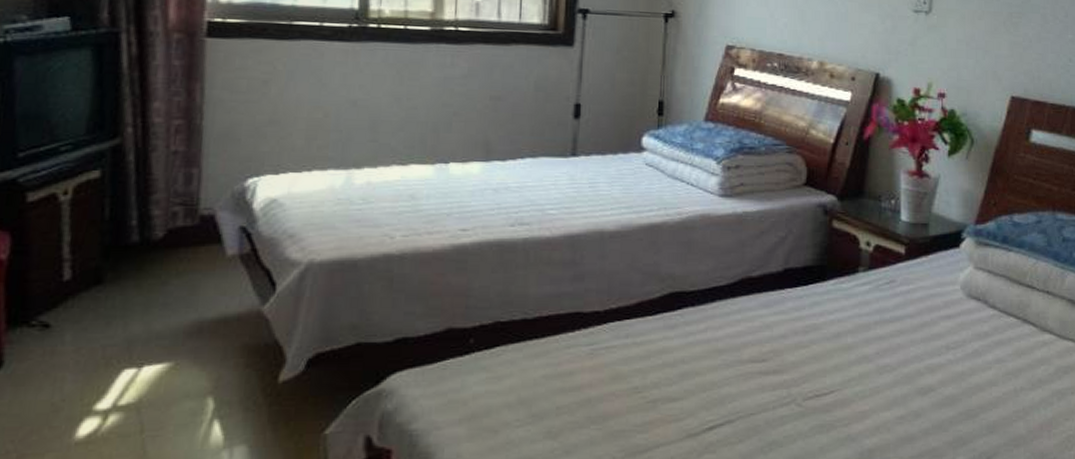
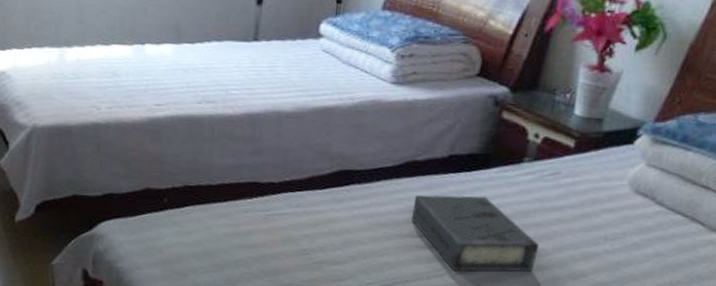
book: none [751,311,883,396] -> present [412,195,539,272]

